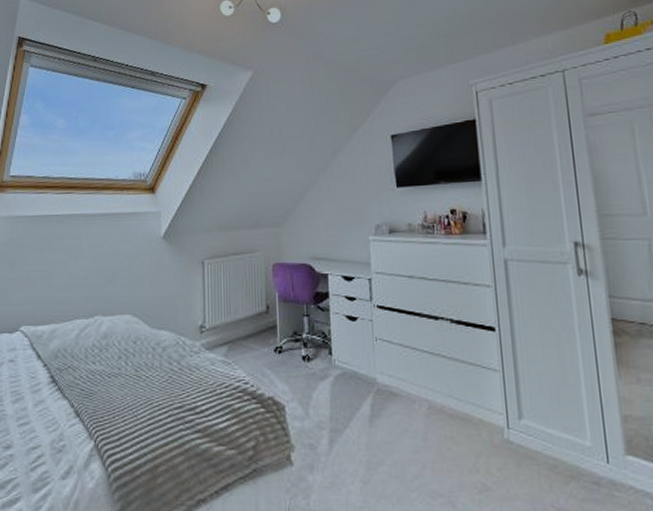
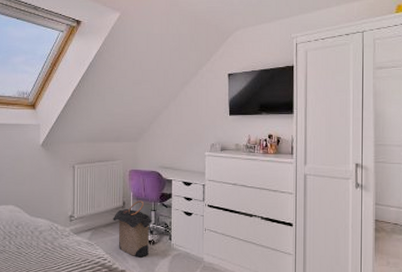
laundry hamper: none [254,303,306,379] -> present [113,200,152,258]

